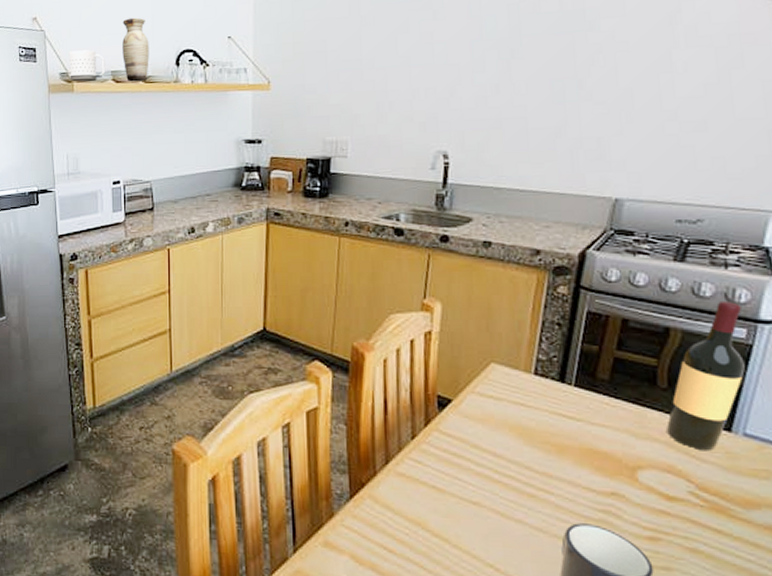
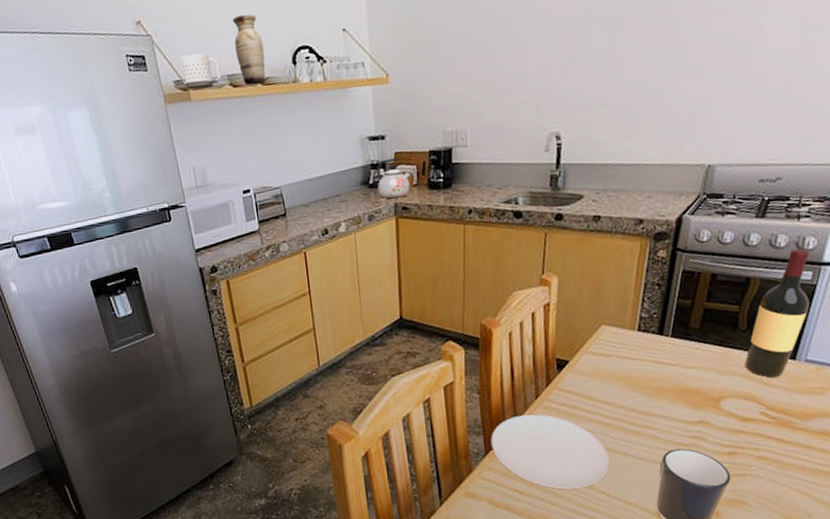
kettle: none [250,163,285,203] -> present [376,158,410,199]
plate: none [357,456,500,557] -> present [491,414,610,490]

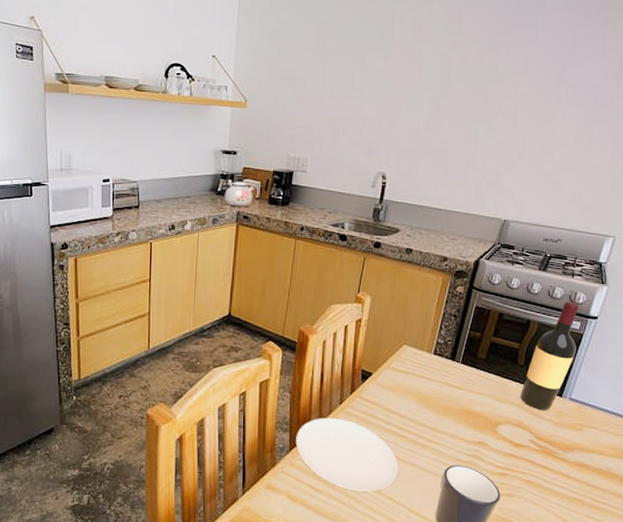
mug: present [180,53,222,90] -> none [64,53,100,85]
ceramic jug: present [232,14,266,86] -> none [116,28,141,89]

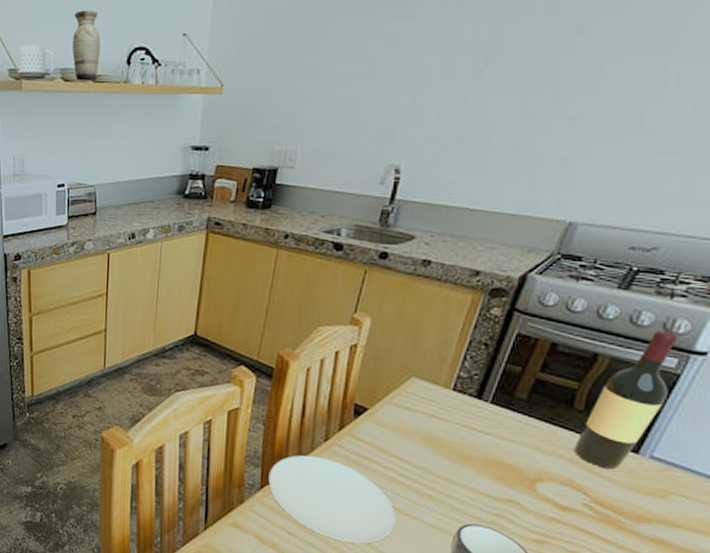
mug: none [64,53,100,85] -> present [17,45,55,80]
ceramic jug: none [116,28,141,89] -> present [72,9,101,81]
kettle: present [224,172,254,207] -> none [192,171,229,212]

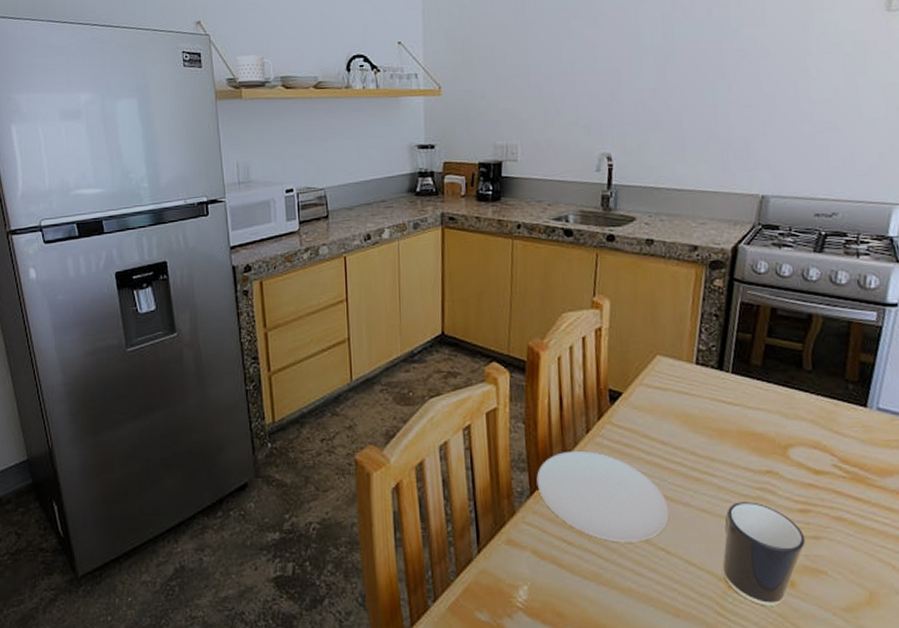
ceramic jug: present [72,9,101,81] -> none [290,22,320,88]
wine bottle: present [574,330,678,469] -> none [812,287,877,425]

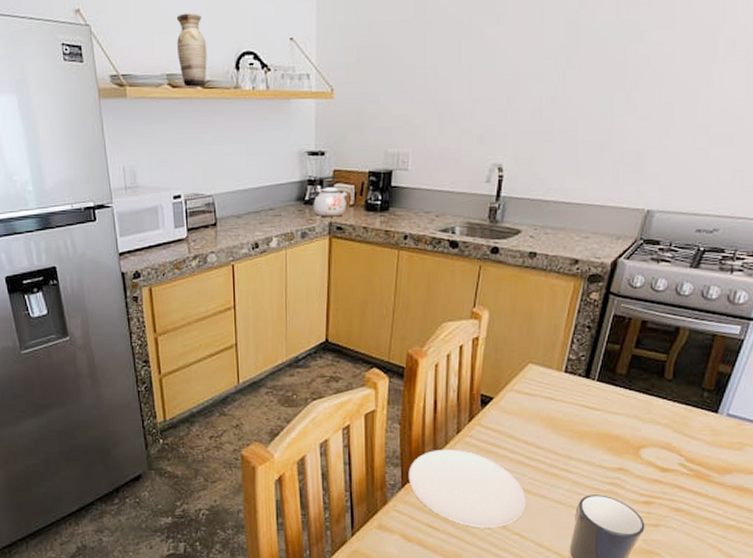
mug: present [236,55,275,88] -> none [118,49,161,87]
ceramic jug: none [290,22,320,88] -> present [176,13,207,87]
kettle: none [424,168,459,208] -> present [313,176,348,217]

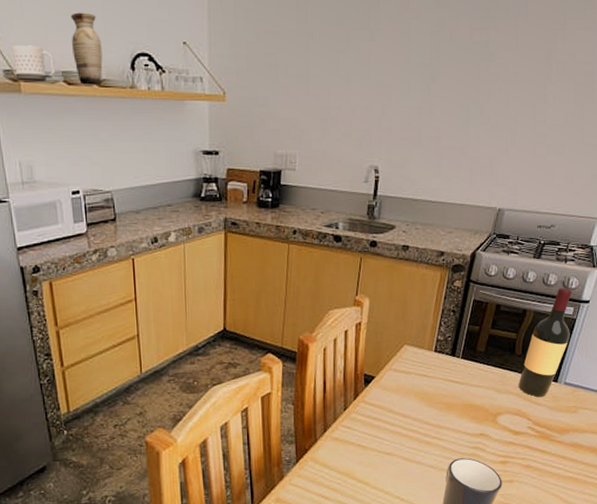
mug: none [118,49,161,87] -> present [12,45,56,82]
kettle: present [313,176,348,217] -> none [208,174,241,213]
plate: present [408,448,526,528] -> none [302,424,405,495]
wine bottle: none [668,302,739,429] -> present [519,287,572,397]

